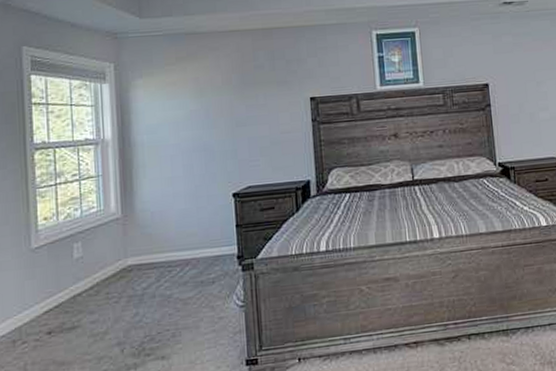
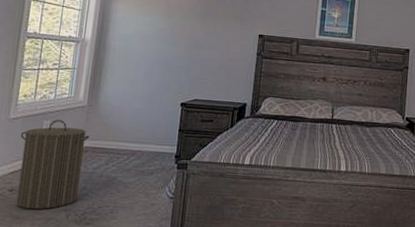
laundry hamper: none [48,239,131,352] -> present [16,120,90,210]

